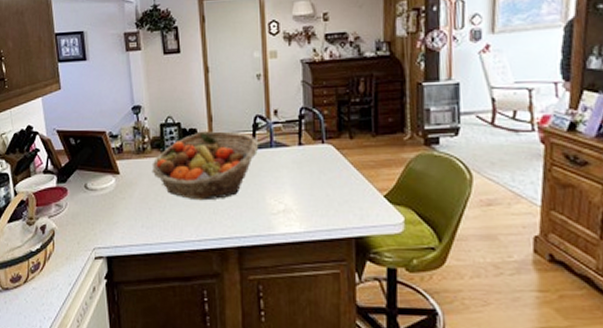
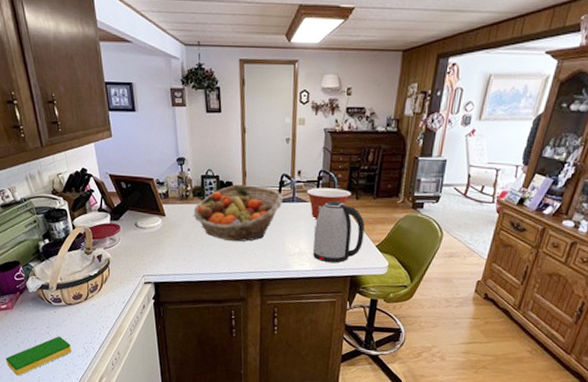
mixing bowl: none [286,127,344,168] -> present [306,187,352,220]
kettle: none [301,142,366,222] -> present [312,200,365,263]

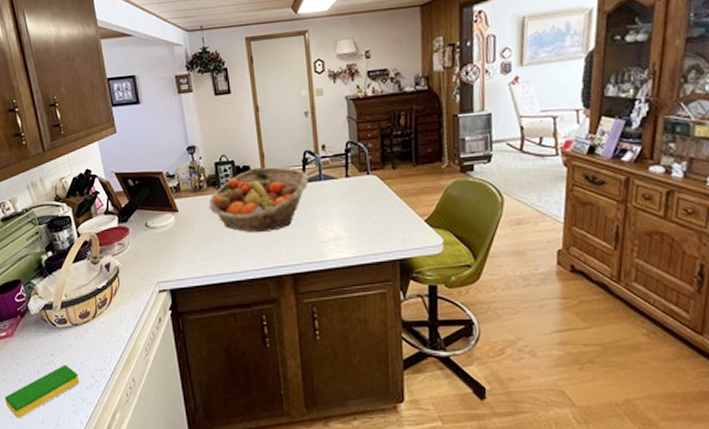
mixing bowl: present [306,187,352,220] -> none [334,159,387,198]
kettle: present [312,200,365,263] -> none [349,173,409,247]

